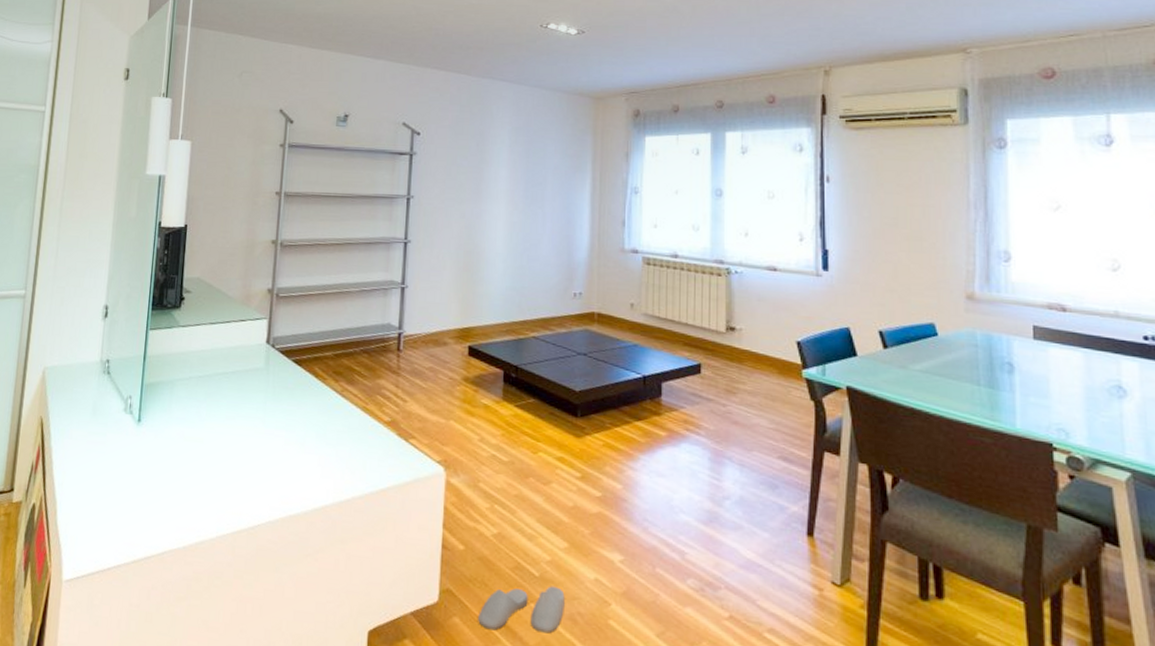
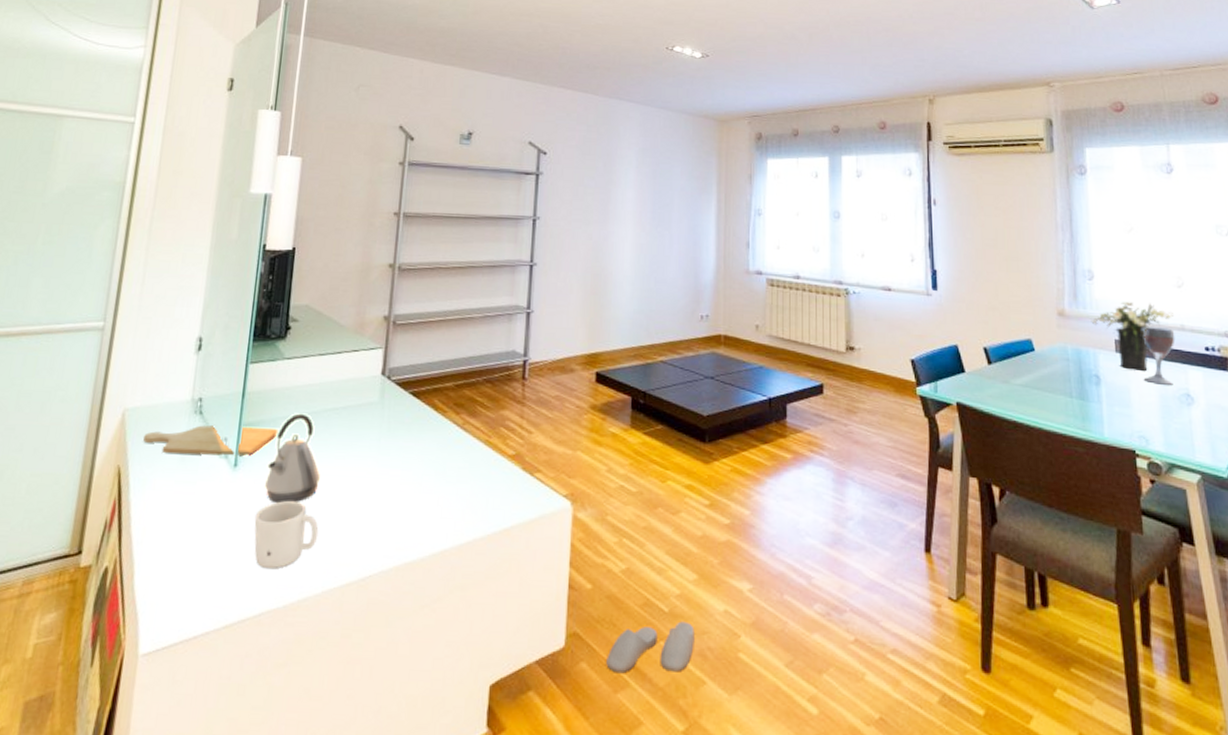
chopping board: none [60,384,176,413] -> present [143,425,278,456]
mug: none [156,453,213,514] -> present [254,500,319,569]
kettle: none [164,376,213,457] -> present [264,413,320,504]
flower arrangement: none [1005,285,1106,361] -> present [1091,302,1173,372]
cup: none [1065,313,1107,377] -> present [1143,327,1175,386]

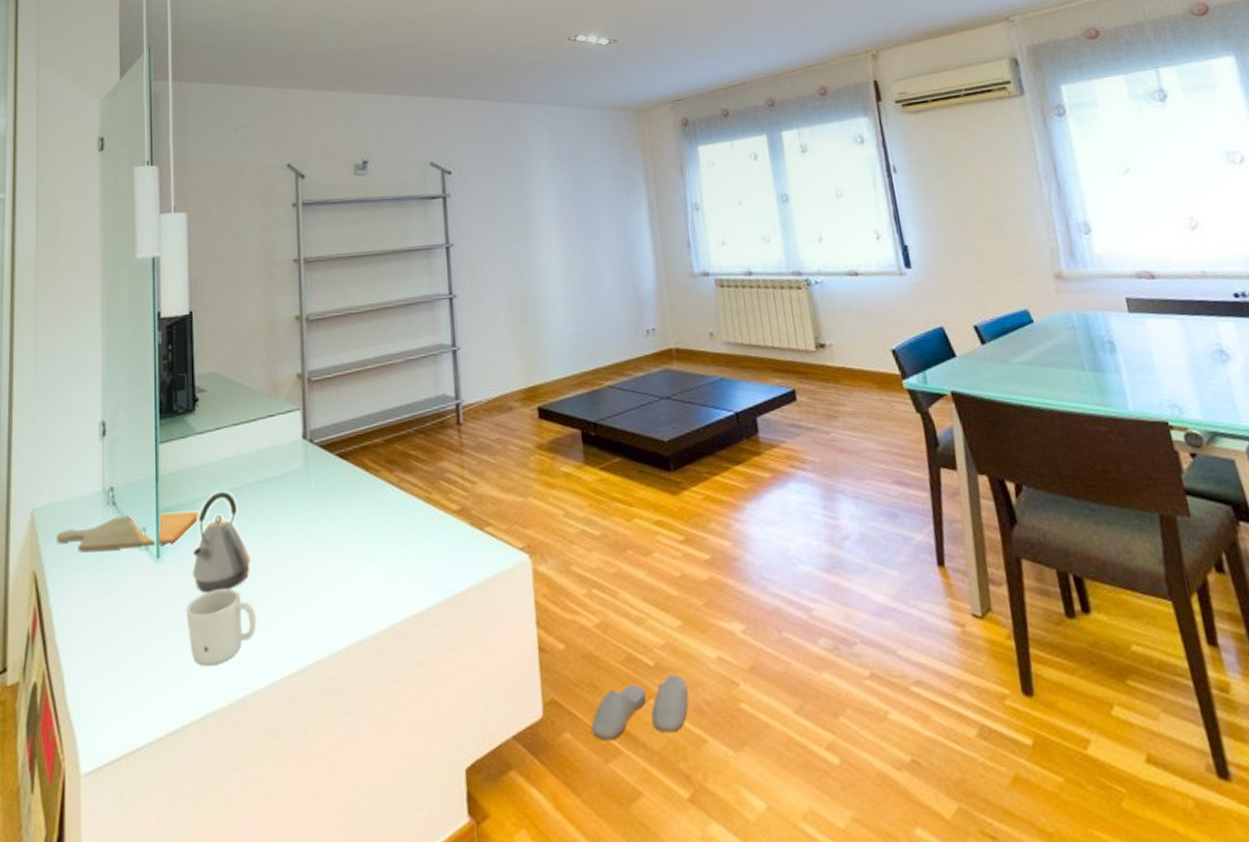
flower arrangement: present [1091,302,1173,372] -> none [1094,251,1191,332]
cup: present [1143,327,1175,386] -> none [1158,277,1202,344]

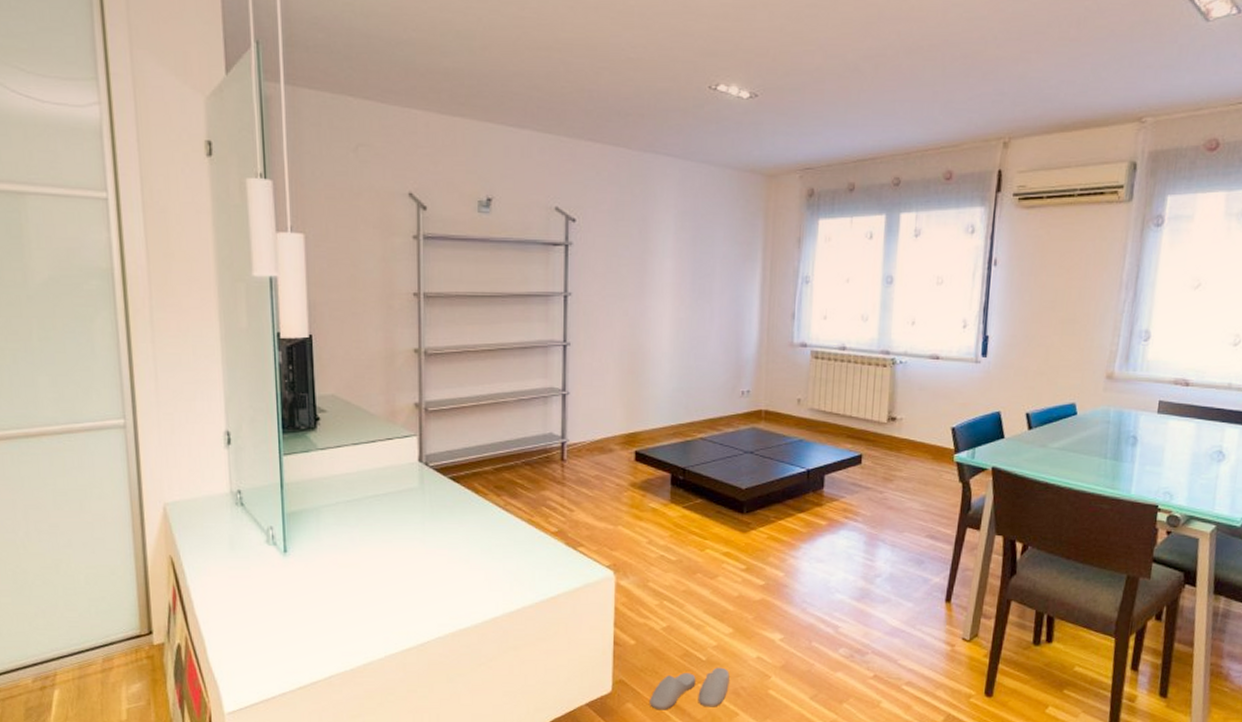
chopping board: present [55,510,199,551] -> none [188,515,322,543]
mug: present [186,587,257,666] -> none [312,580,375,640]
kettle: present [191,491,250,593] -> none [316,501,369,584]

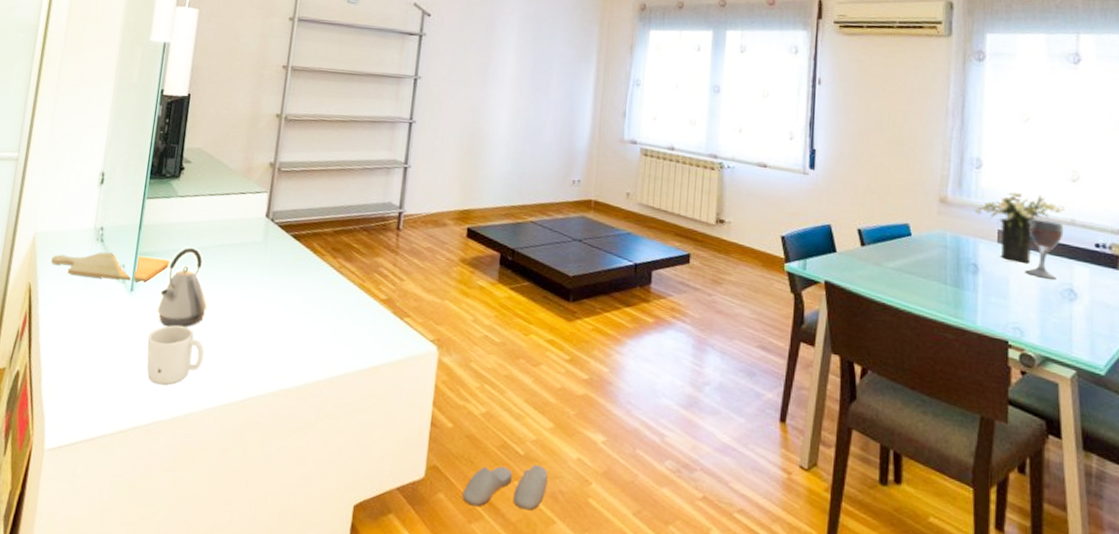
chopping board: none [188,515,322,543] -> present [51,252,171,282]
mug: none [312,580,375,640] -> present [147,324,205,385]
kettle: none [316,501,369,584] -> present [156,247,207,327]
flower arrangement: none [1138,362,1223,432] -> present [974,192,1064,265]
cup: none [1179,387,1221,444] -> present [1024,219,1064,280]

